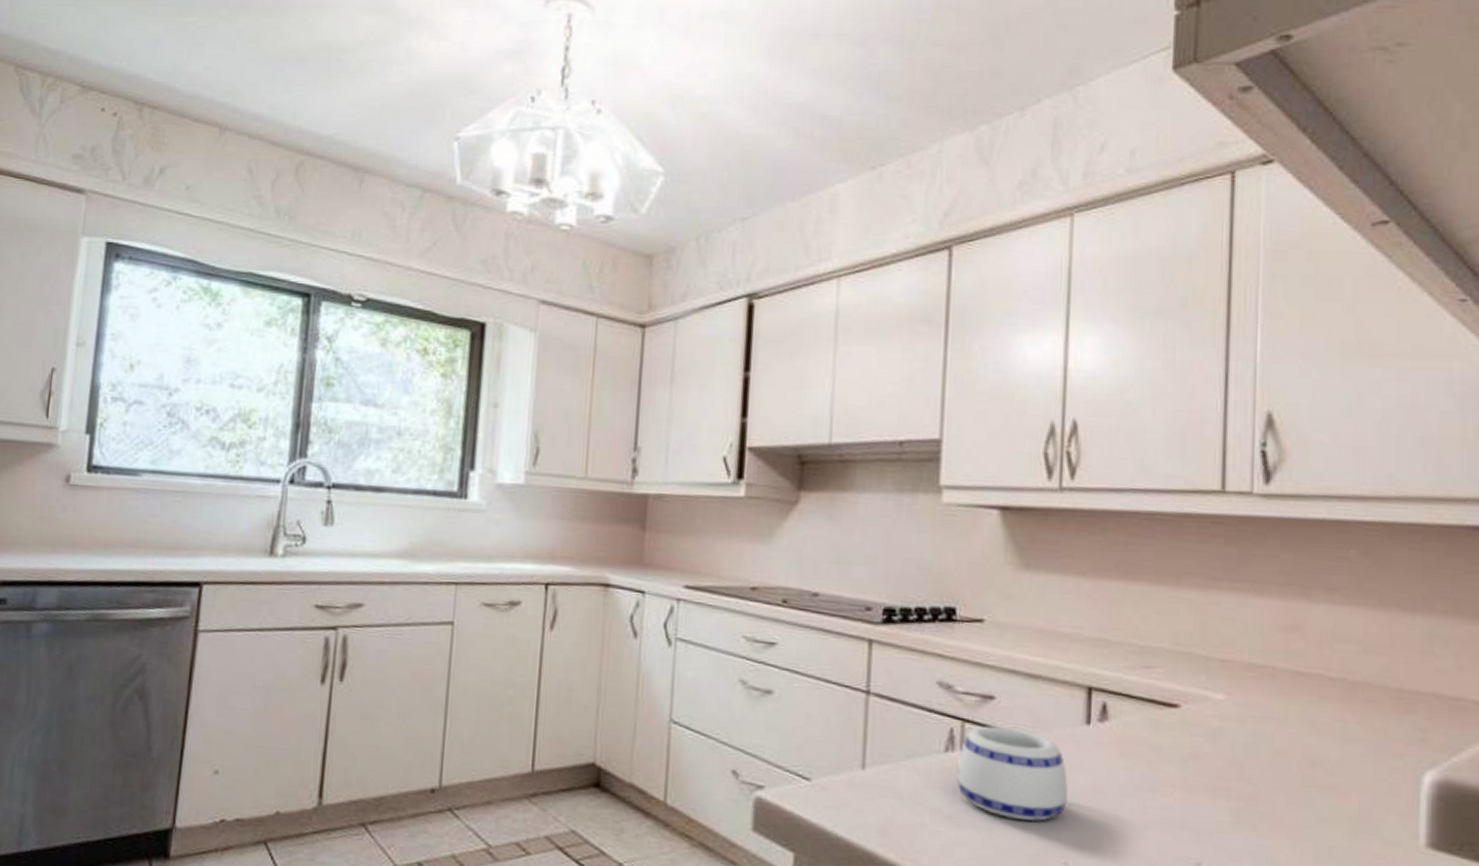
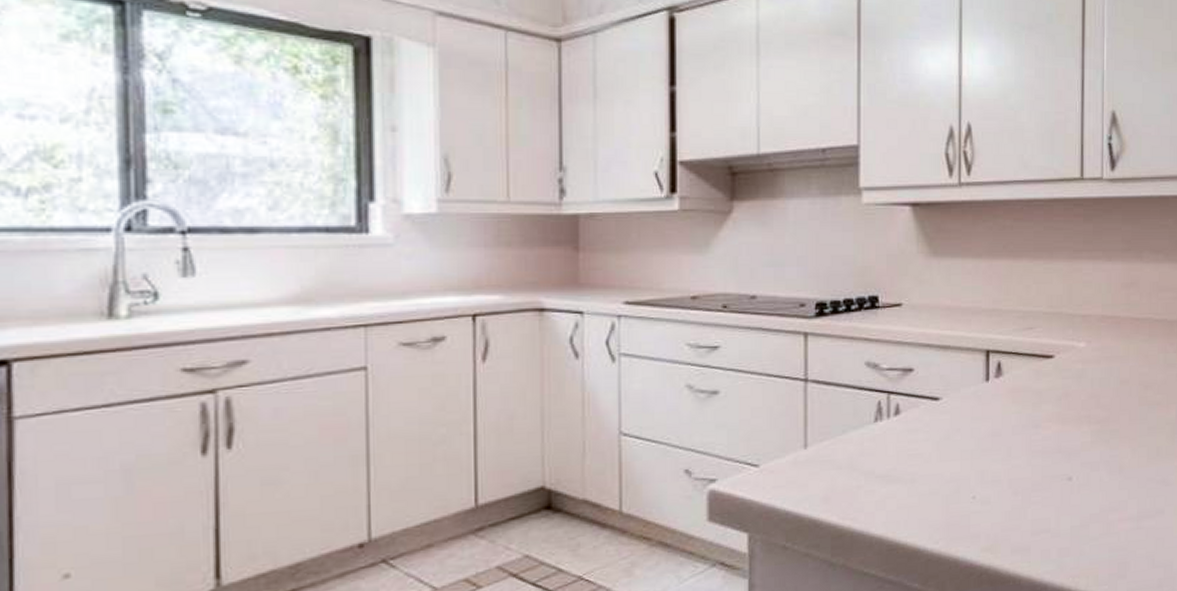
mug: present [957,725,1069,821] -> none [886,392,975,469]

